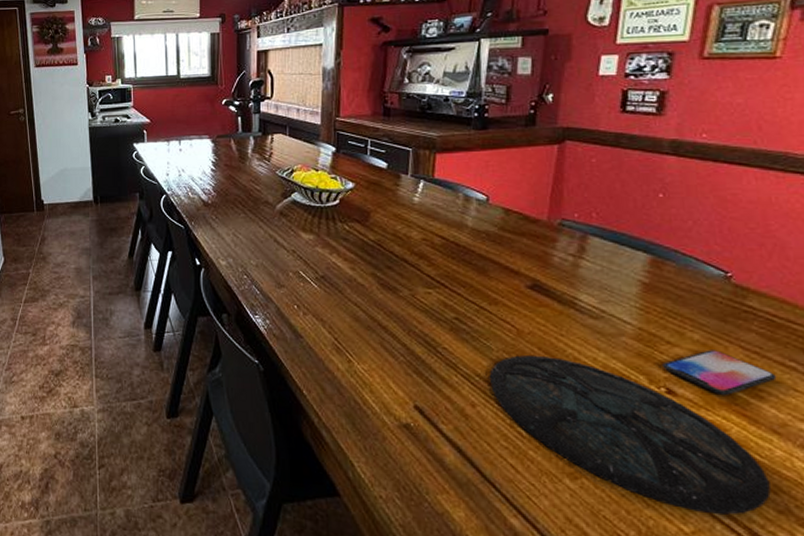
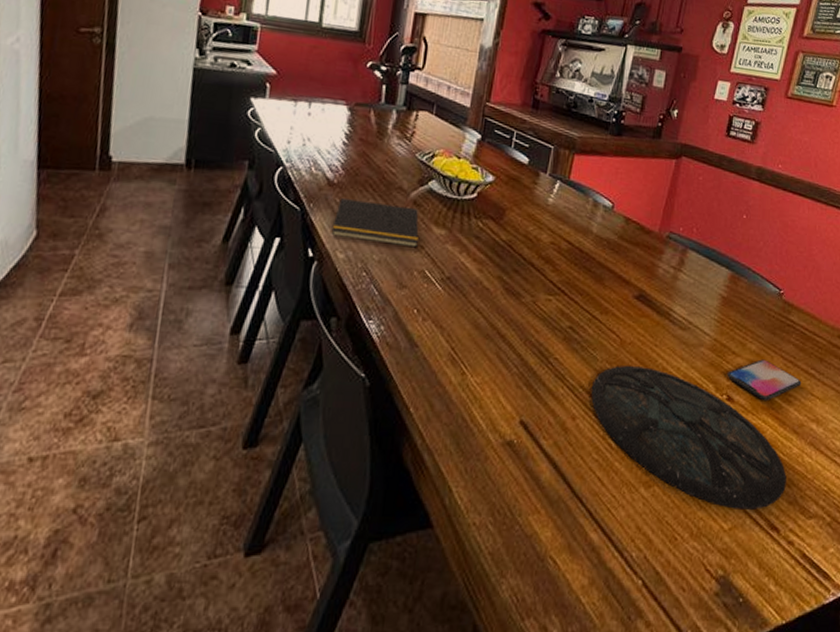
notepad: none [212,216,289,252] -> present [331,198,419,248]

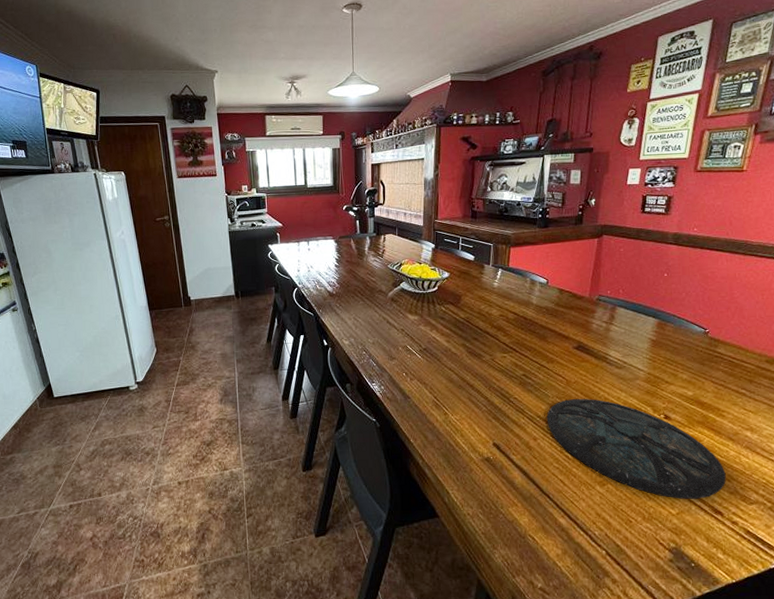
notepad: present [331,198,419,248] -> none [337,303,399,331]
smartphone: present [727,359,802,402] -> none [663,385,733,417]

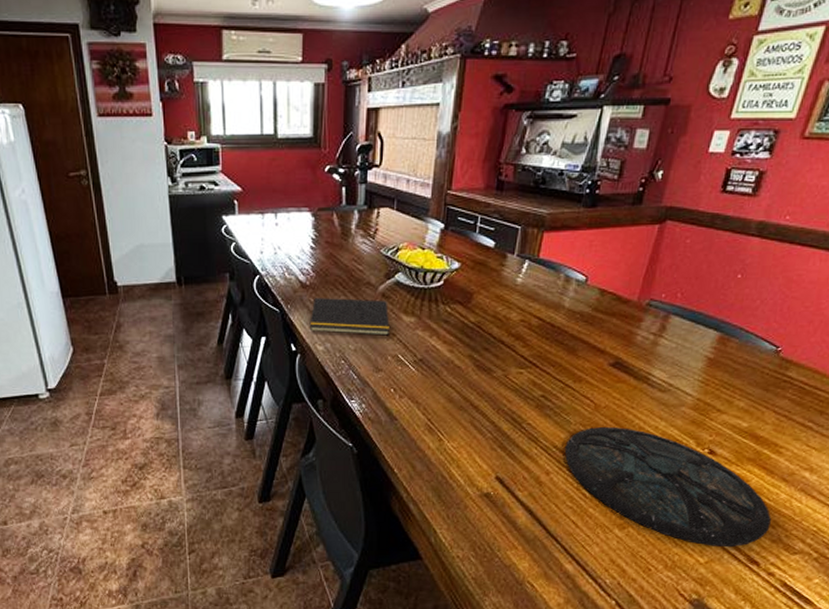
notepad: none [337,303,399,331] -> present [309,298,390,336]

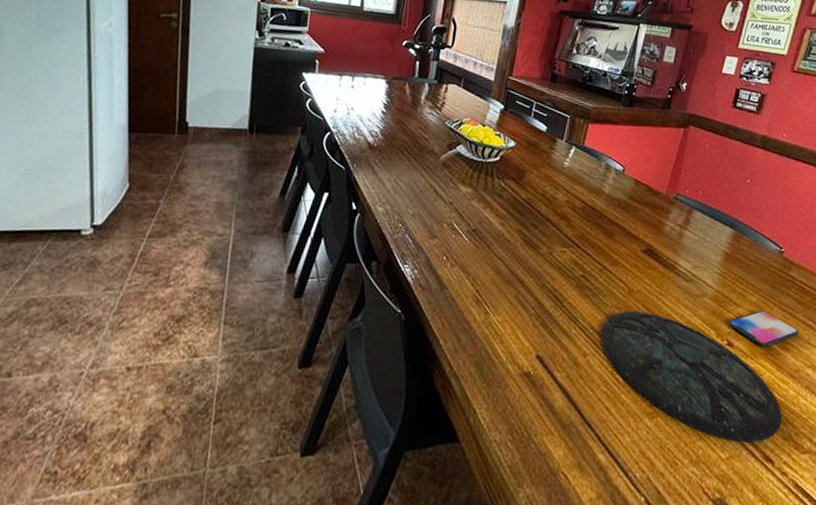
notepad: present [309,298,390,336] -> none [372,160,448,204]
smartphone: none [710,415,796,454] -> present [728,310,799,348]

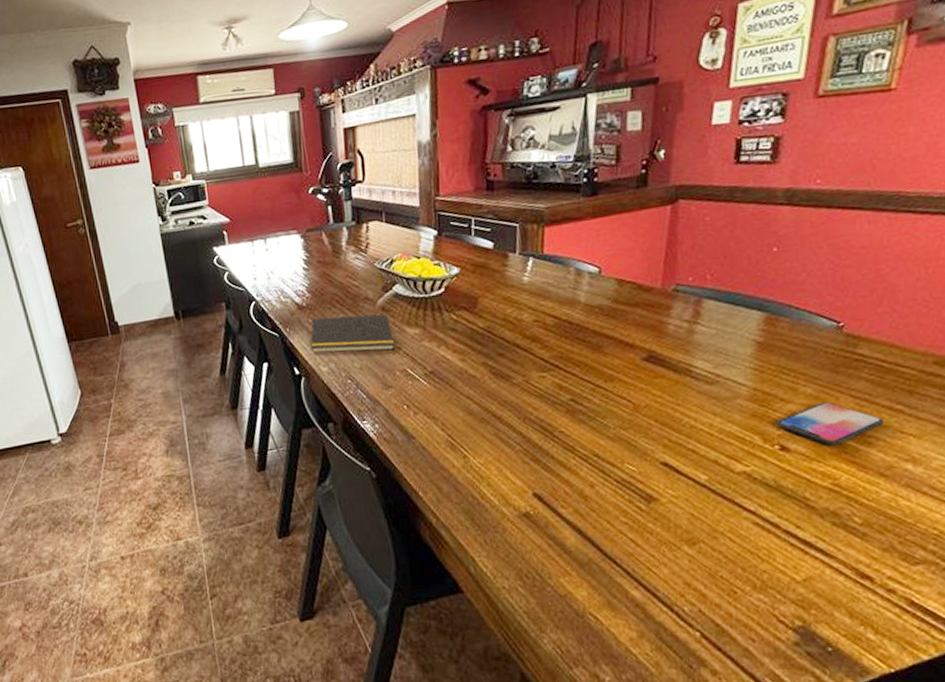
notepad: none [372,160,448,204] -> present [310,314,395,353]
plate: present [600,311,782,443] -> none [607,428,877,560]

